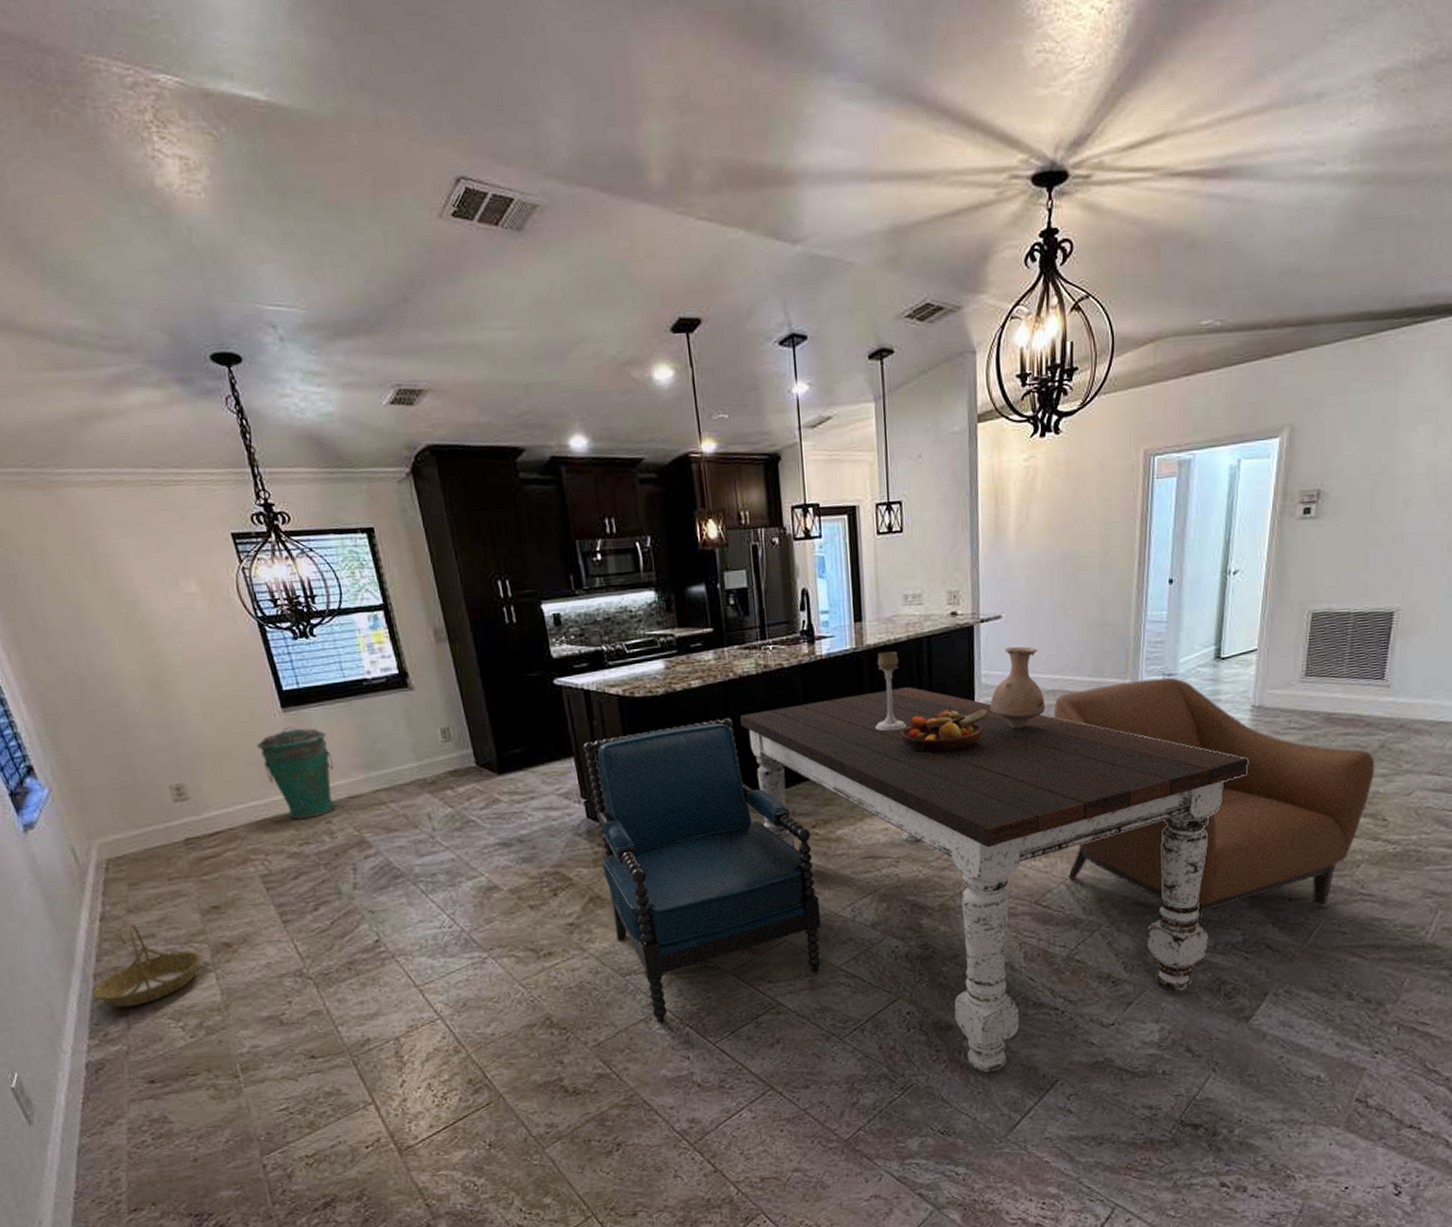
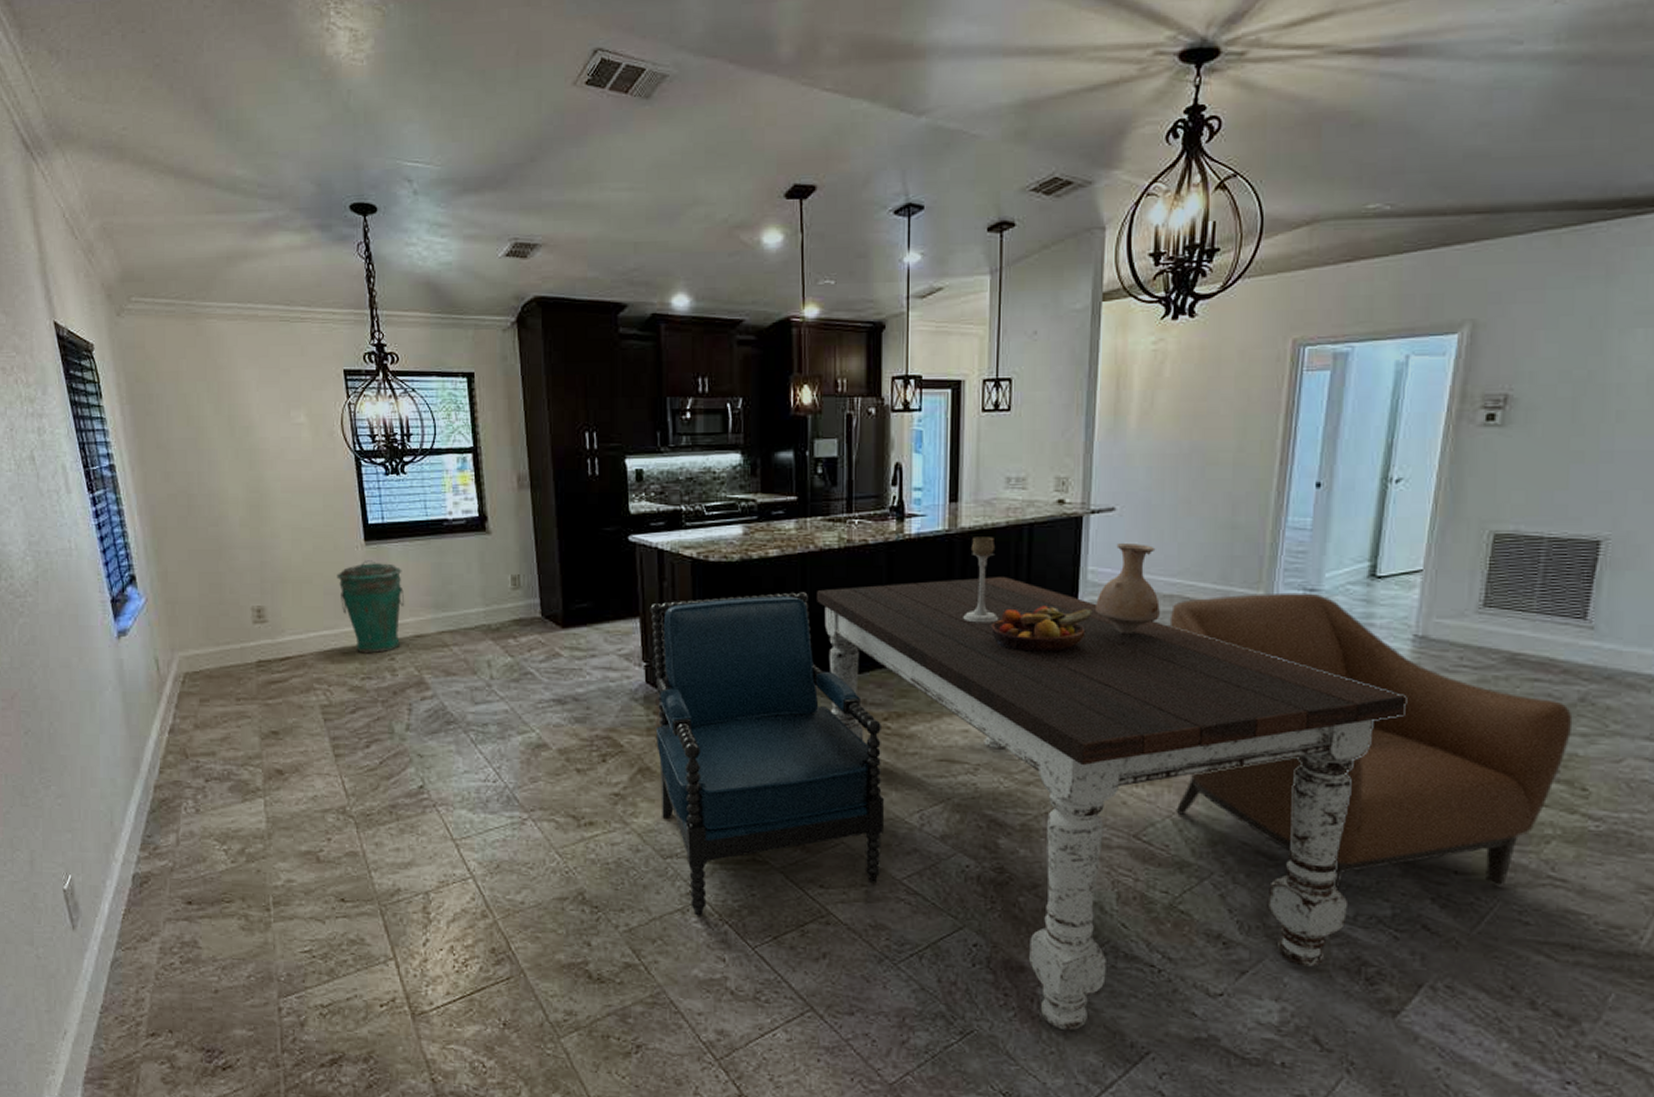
basket: present [92,923,202,1008] -> none [150,739,254,823]

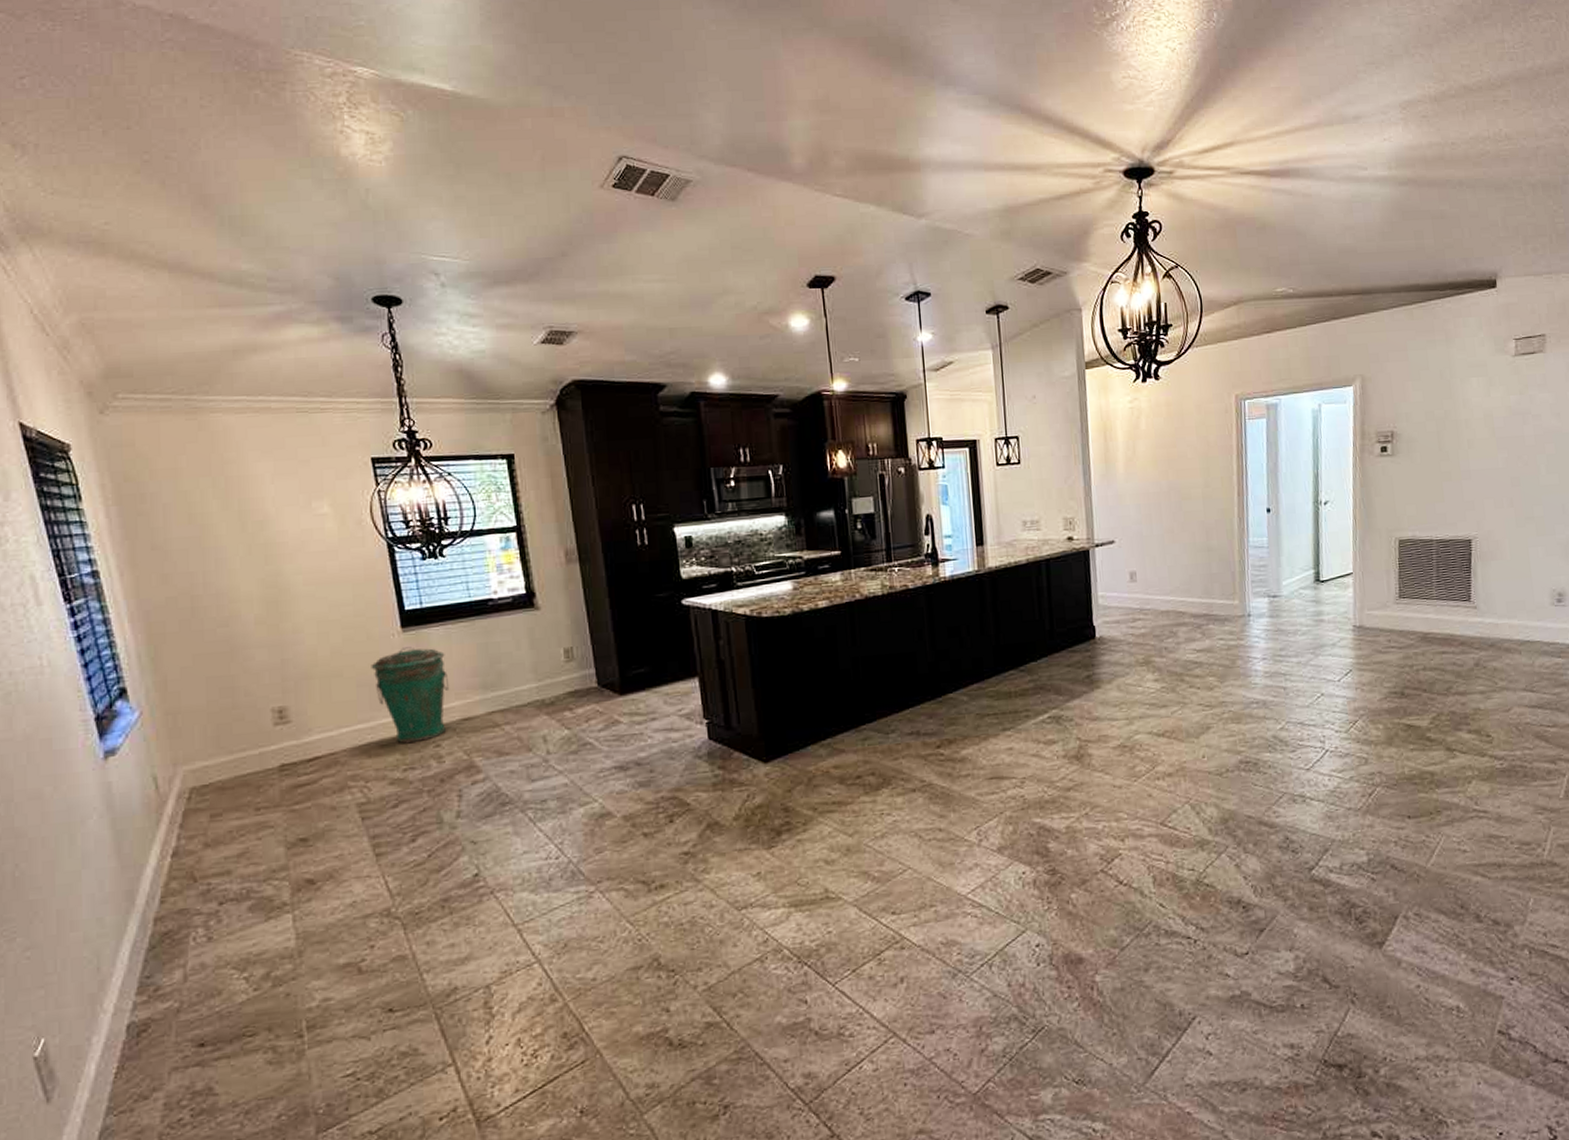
chair: present [650,592,885,916] -> none [708,637,947,963]
dining table: present [817,577,1406,1031] -> none [866,608,1355,1012]
candle holder: present [963,537,998,623] -> none [998,573,1028,651]
fruit bowl: present [990,605,1093,654] -> none [1022,629,1106,672]
vase: present [1096,543,1160,635] -> none [1108,569,1160,648]
chair: present [1169,592,1573,891] -> none [1168,599,1474,847]

